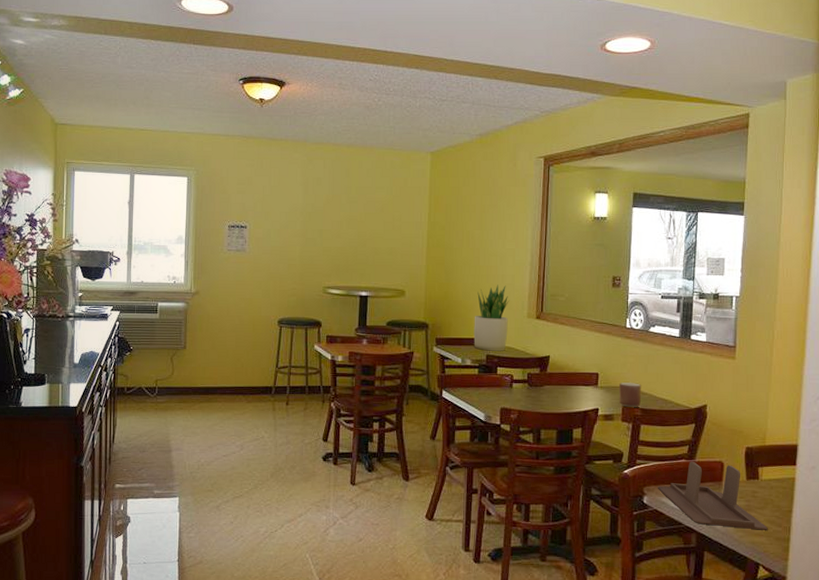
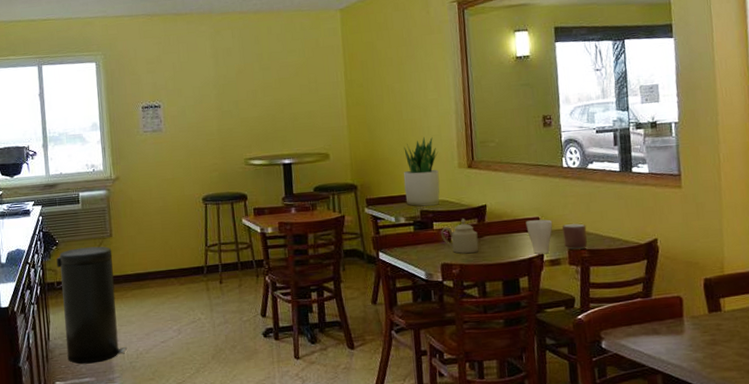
pedal bin: none [129,356,189,470] -> present [56,246,127,364]
sugar bowl: none [504,366,538,401] -> present [441,218,479,254]
cup: none [585,375,611,409] -> present [525,219,553,255]
napkin holder: present [658,461,768,530] -> none [615,299,738,365]

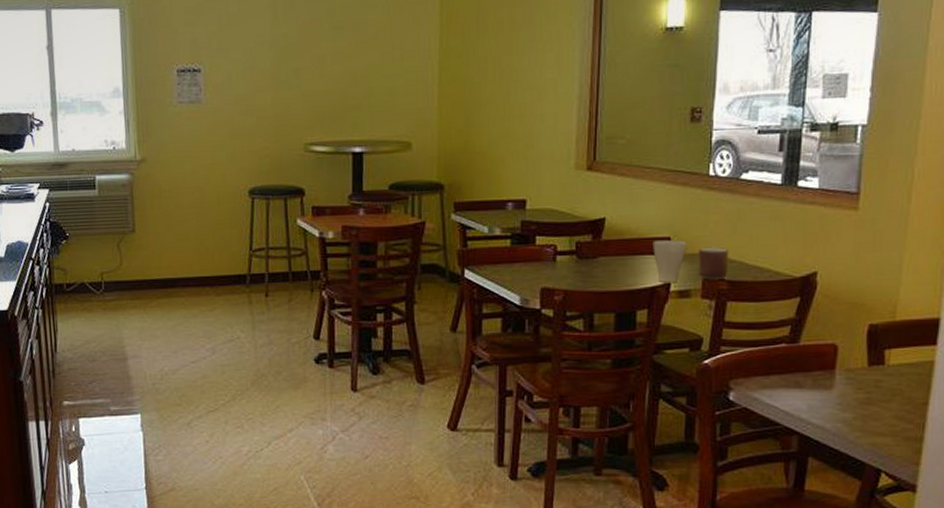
pedal bin: present [56,246,127,364] -> none [66,243,149,383]
planter: present [403,137,440,207] -> none [503,127,550,216]
sugar bowl: present [441,218,479,254] -> none [545,232,590,278]

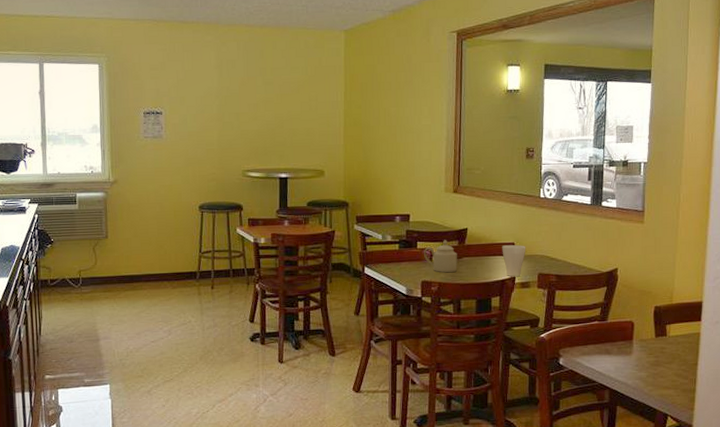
sugar bowl: none [545,232,590,278] -> present [424,239,457,273]
mug: present [697,247,729,281] -> none [534,250,556,275]

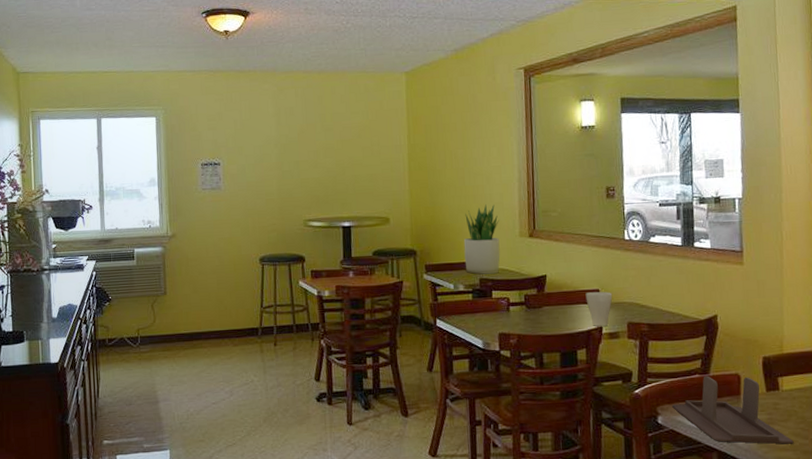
planter: none [393,160,427,227] -> present [463,204,500,275]
sugar bowl: present [424,239,457,273] -> none [500,287,538,324]
napkin holder: none [573,322,675,384] -> present [672,375,794,444]

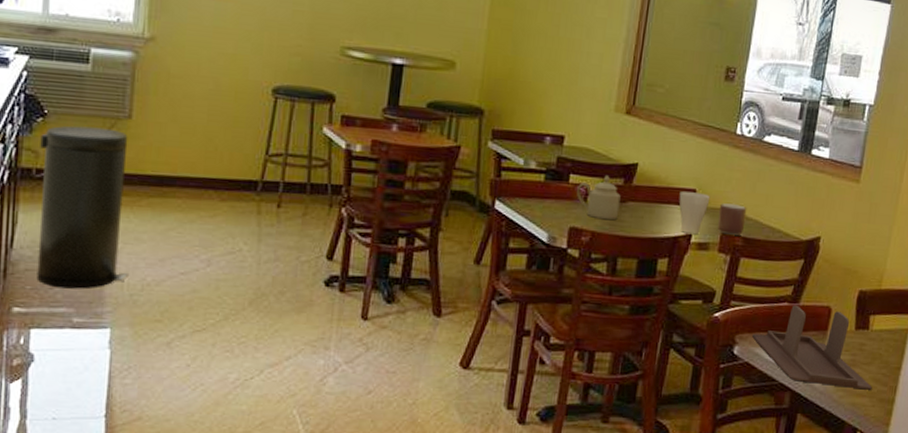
pedal bin: none [109,304,177,423] -> present [36,126,128,289]
planter: present [463,204,500,275] -> none [542,64,593,153]
sugar bowl: none [500,287,538,324] -> present [577,174,621,220]
mug: none [621,297,647,324] -> present [717,203,747,236]

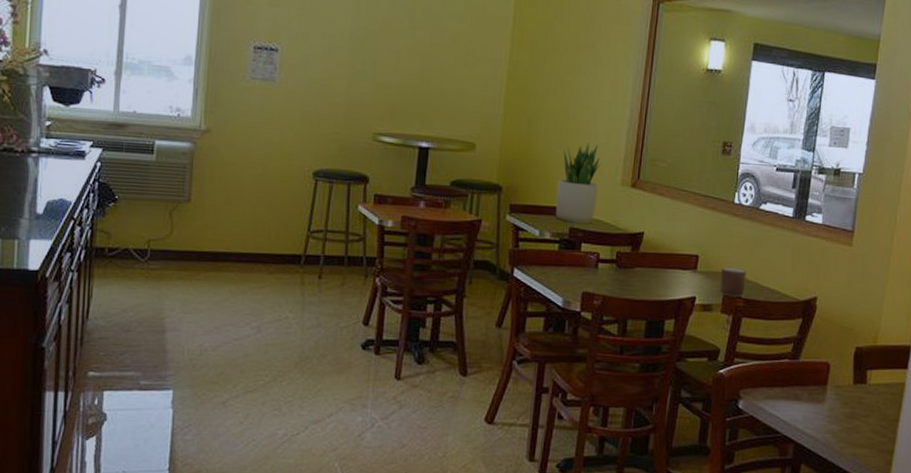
pedal bin: present [36,126,128,289] -> none [109,209,188,355]
planter: none [542,64,593,153] -> present [555,143,601,224]
sugar bowl: present [577,174,621,220] -> none [588,243,629,285]
cup: present [679,191,711,235] -> none [682,257,712,297]
napkin holder: present [752,305,872,390] -> none [756,361,872,441]

